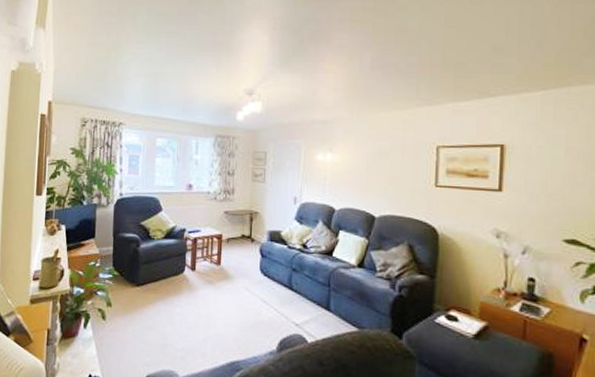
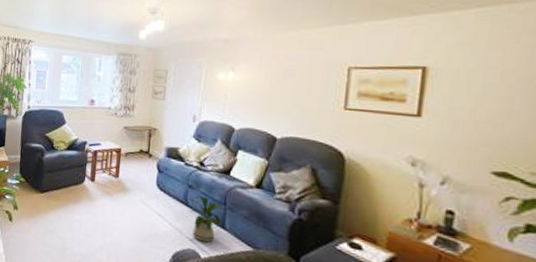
house plant: none [295,278,330,326] -> present [190,195,225,243]

